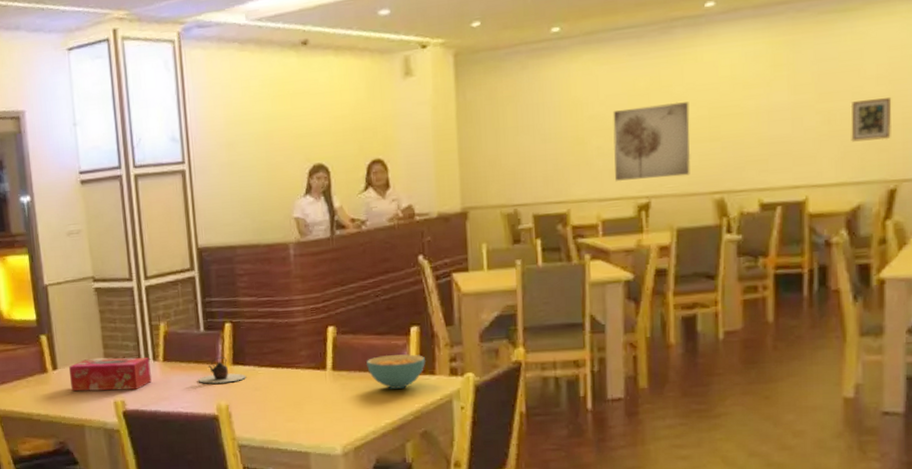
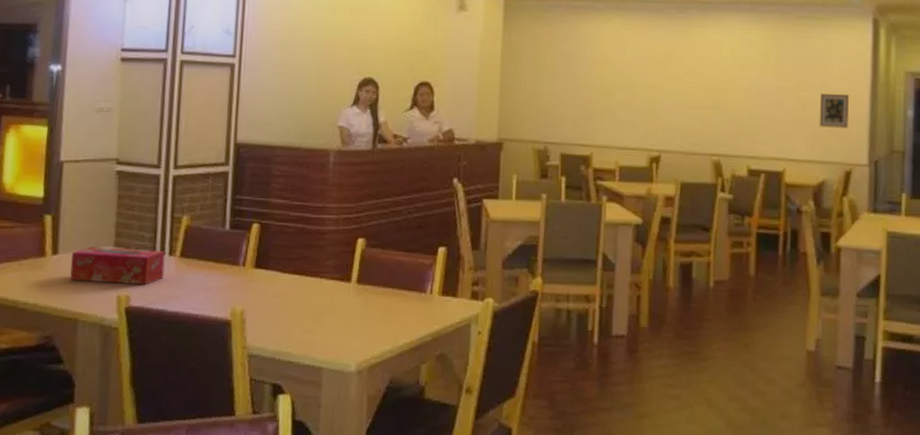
teapot: present [198,356,247,384] -> none [215,258,268,286]
cereal bowl: present [367,354,425,389] -> none [392,272,449,308]
wall art: present [613,102,691,182] -> none [633,70,697,137]

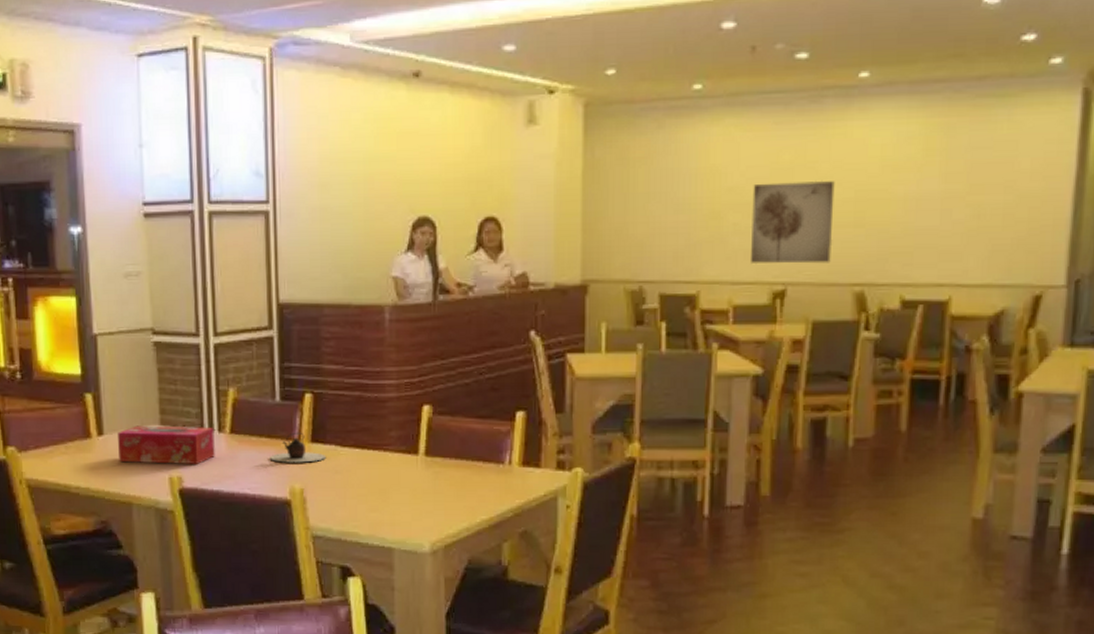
teapot: none [215,258,268,286] -> present [269,432,327,463]
wall art: none [633,70,697,137] -> present [750,180,835,265]
picture frame: present [819,94,850,129] -> none [1000,195,1045,241]

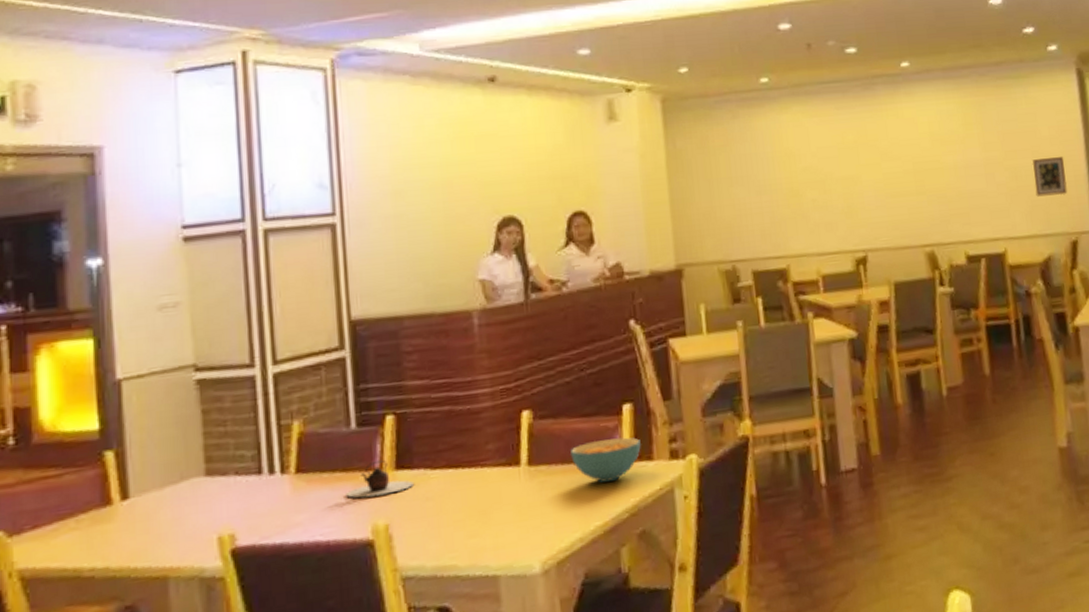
tissue box: present [118,425,215,464] -> none [149,469,277,529]
cereal bowl: none [464,441,530,481] -> present [571,437,641,483]
wall art: present [750,180,835,265] -> none [824,155,902,236]
picture frame: none [1000,195,1045,241] -> present [1032,157,1068,197]

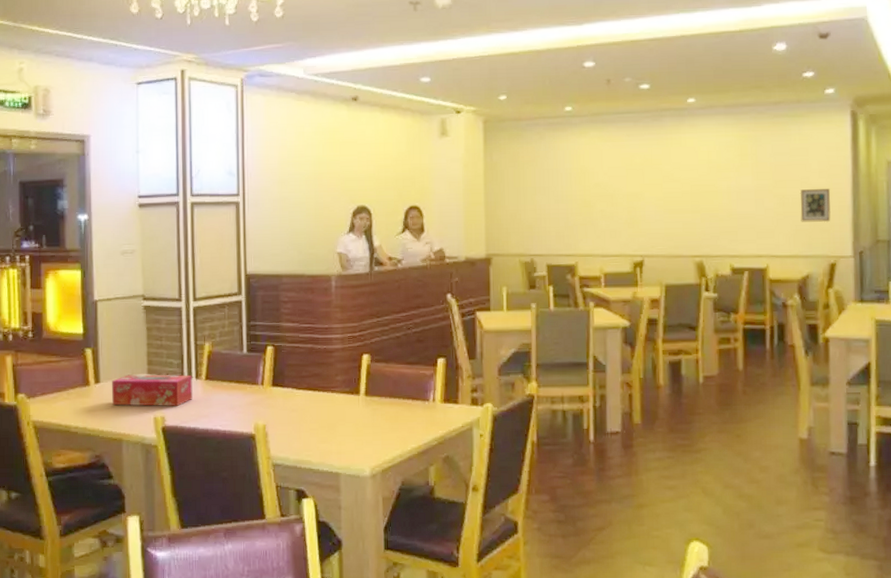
tissue box: none [149,469,277,529] -> present [112,374,193,406]
teapot: present [345,459,415,498] -> none [238,378,285,404]
cereal bowl: present [571,437,641,483] -> none [397,383,450,415]

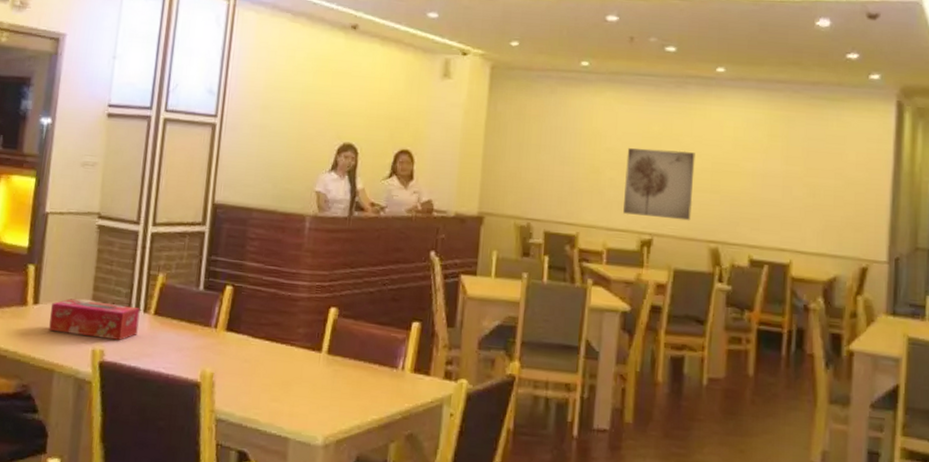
wall art: none [614,177,677,241] -> present [623,148,695,221]
picture frame: present [800,189,831,223] -> none [832,181,868,222]

